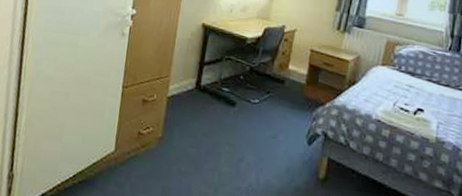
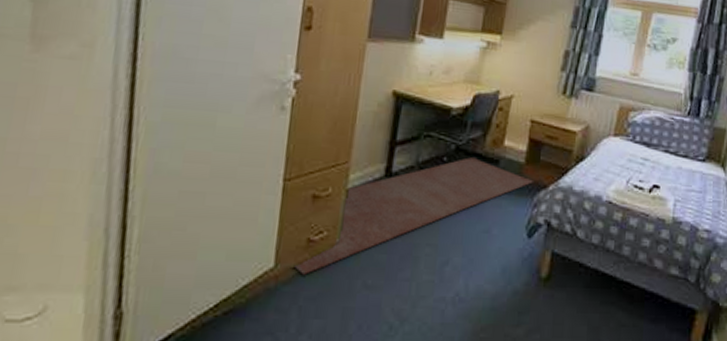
rug: none [129,76,314,159] -> present [295,156,535,275]

